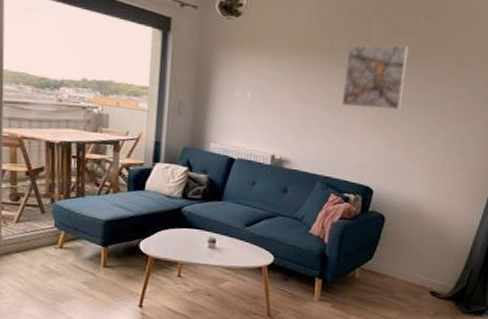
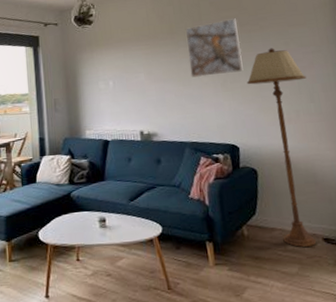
floor lamp: none [392,89,464,297] -> present [246,48,317,247]

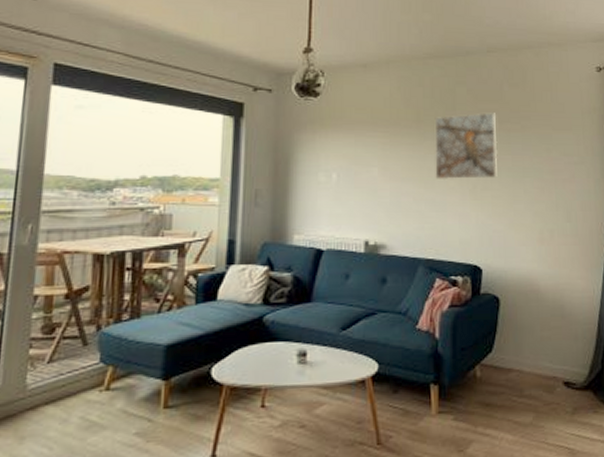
floor lamp: present [246,48,317,247] -> none [499,153,565,392]

